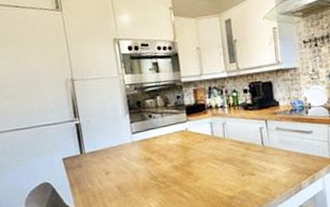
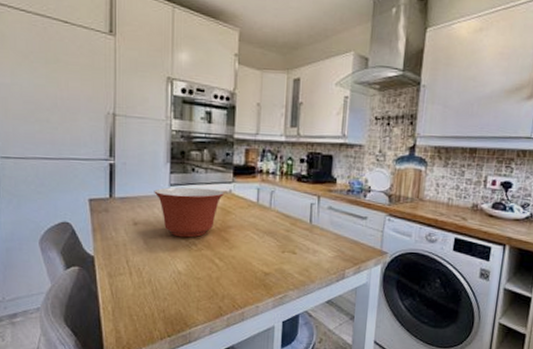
mixing bowl: none [119,130,182,179] -> present [154,187,225,238]

